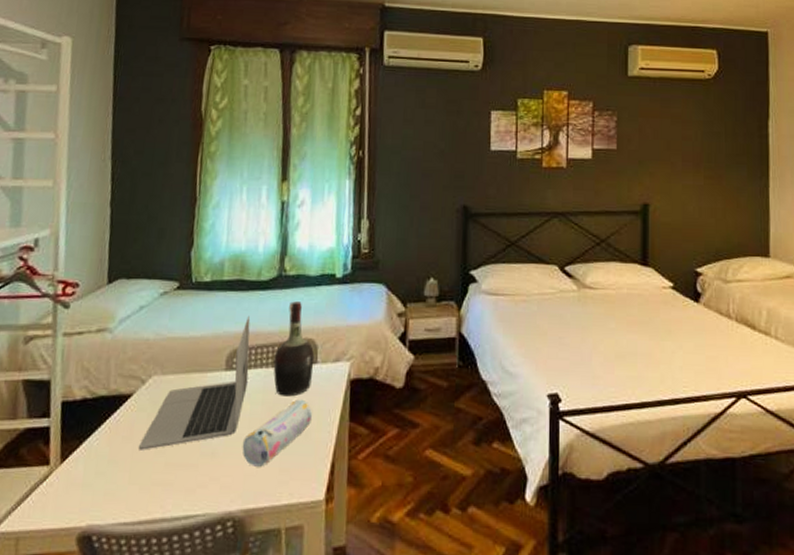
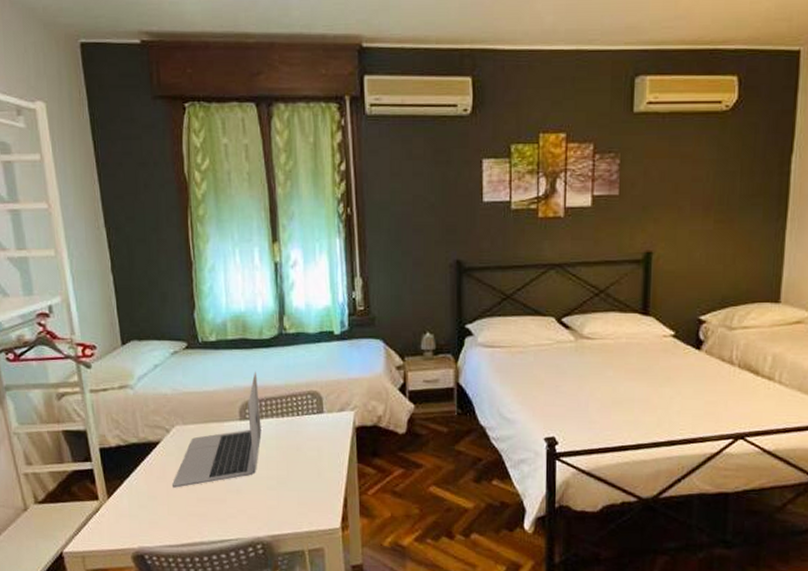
pencil case: present [242,399,313,467] -> none [263,444,324,501]
cognac bottle: present [273,301,315,397] -> none [283,357,321,442]

